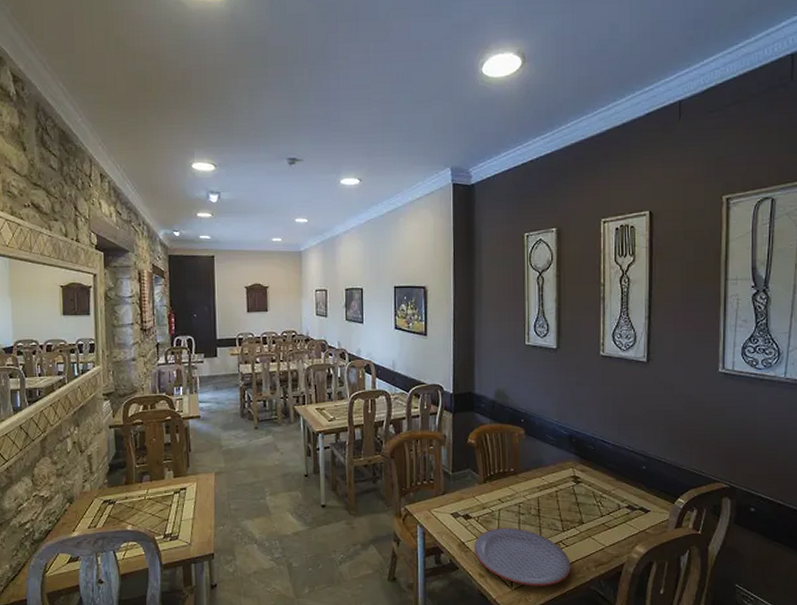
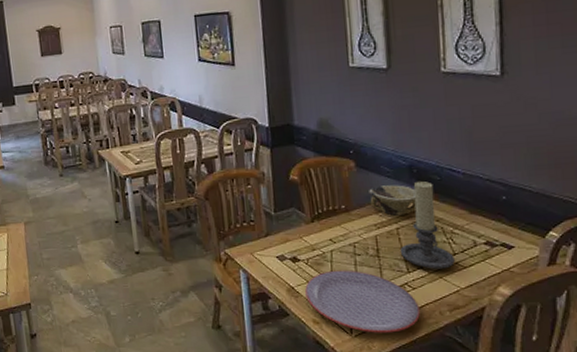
bowl: none [535,452,573,480] -> present [369,185,416,216]
candle holder: none [557,449,602,529] -> present [399,180,455,269]

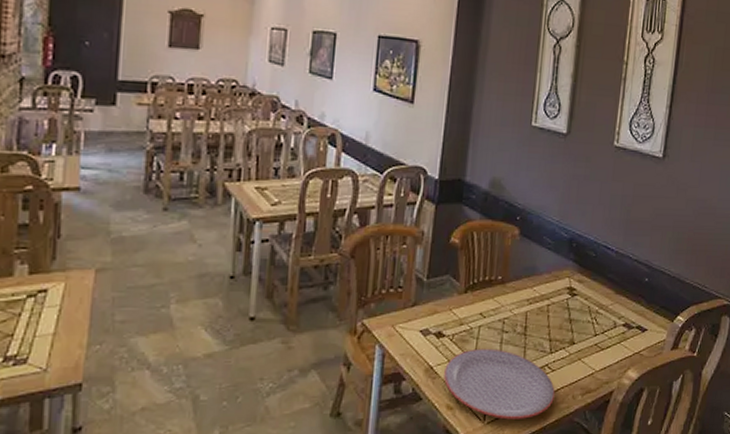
bowl: present [369,185,416,216] -> none [527,258,571,291]
candle holder: present [399,180,455,269] -> none [546,256,595,350]

